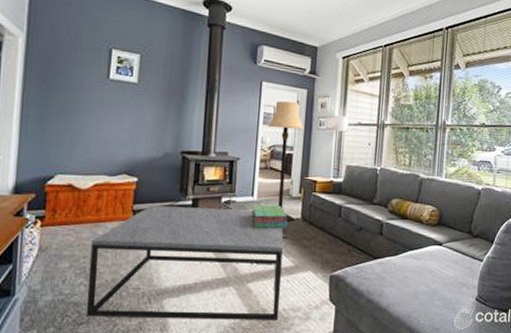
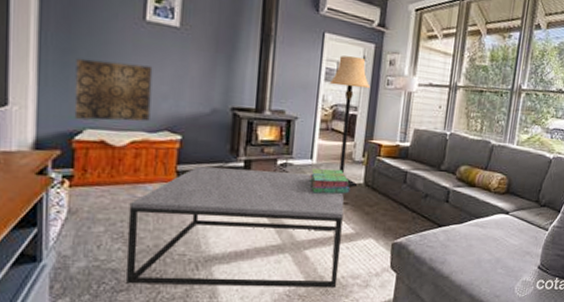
wall art: none [47,113,115,167] -> present [74,58,153,122]

